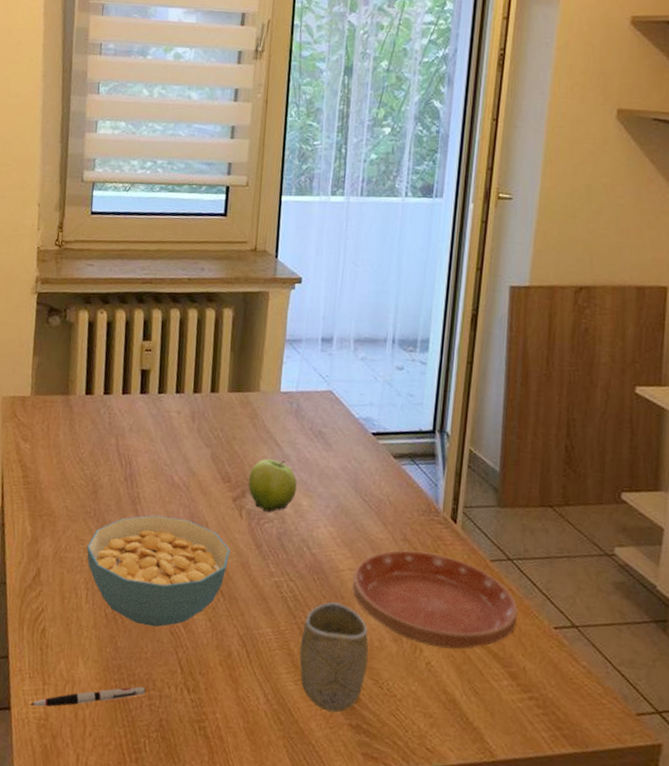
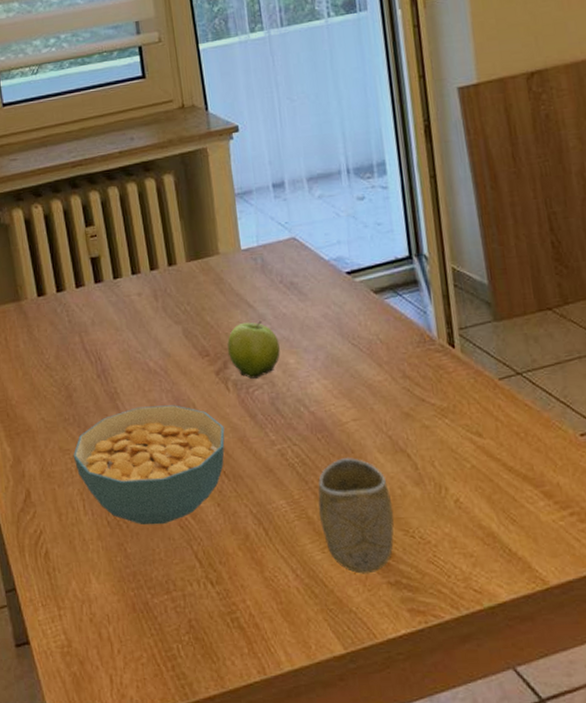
pen: present [30,686,146,707] -> none [49,590,168,635]
saucer: present [353,550,518,649] -> none [358,384,540,482]

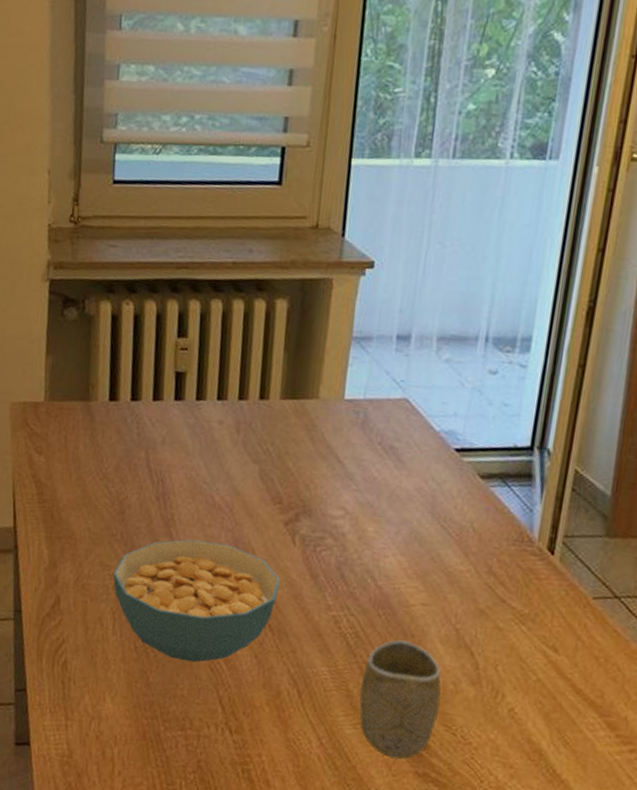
fruit: present [227,321,280,379] -> none [303,477,362,539]

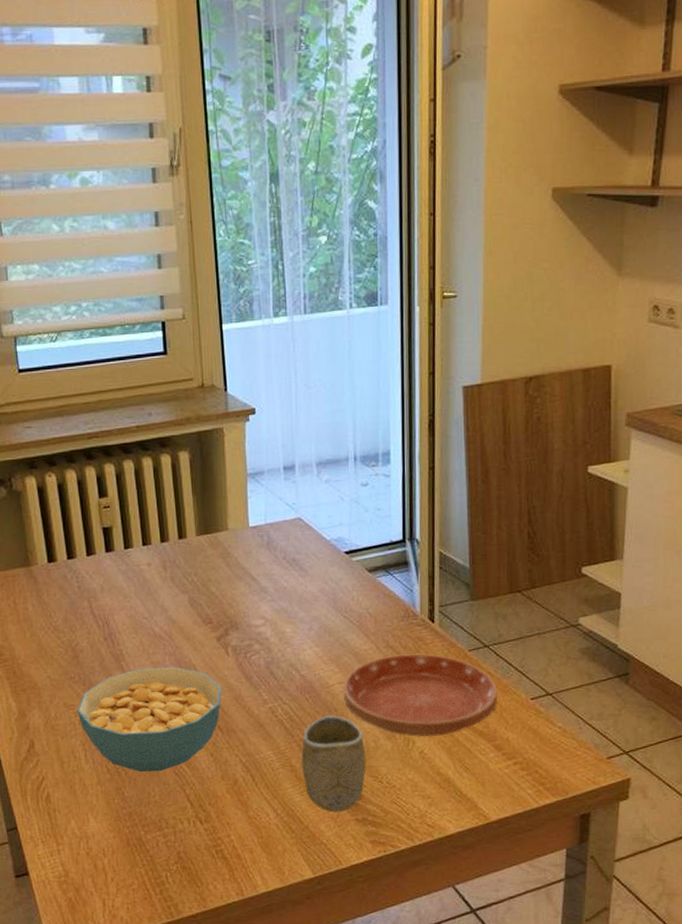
saucer: none [424,584,623,696] -> present [344,653,497,737]

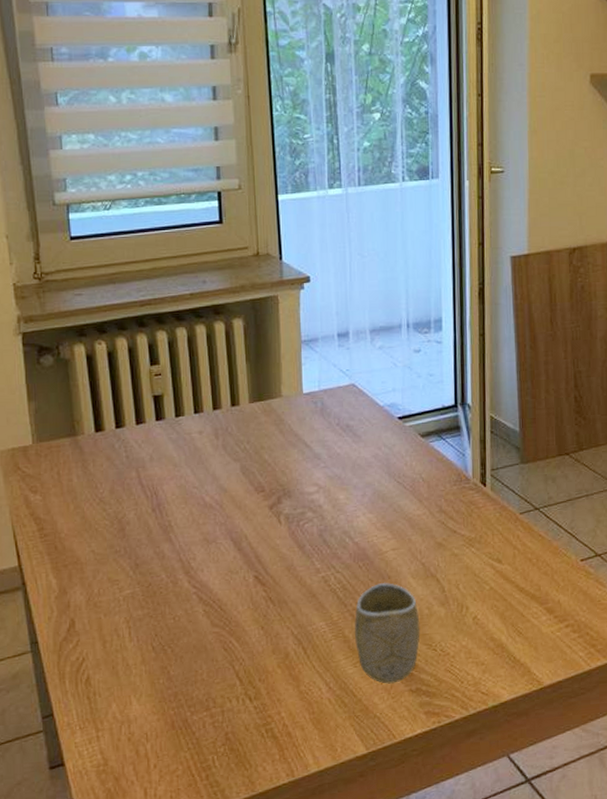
cereal bowl: present [77,666,222,772] -> none [121,537,274,649]
saucer: present [344,653,497,737] -> none [397,517,548,602]

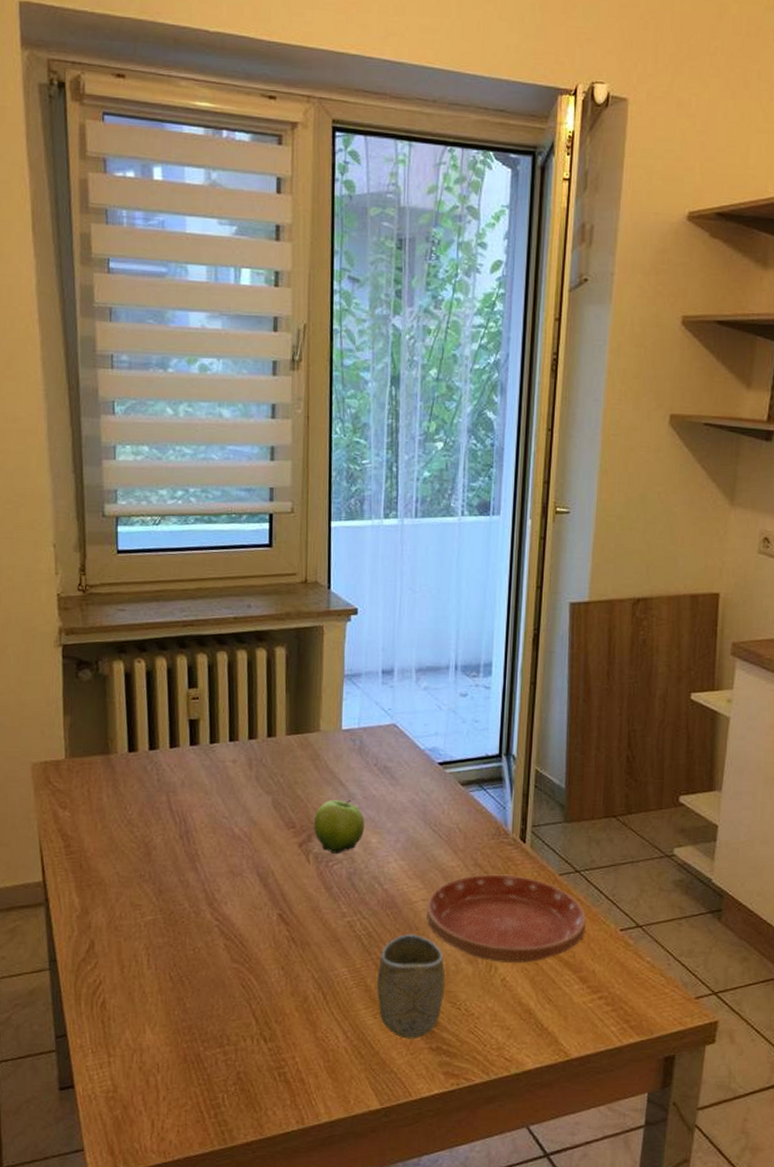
fruit: none [283,460,332,513] -> present [314,799,364,853]
saucer: none [397,517,548,602] -> present [427,874,586,963]

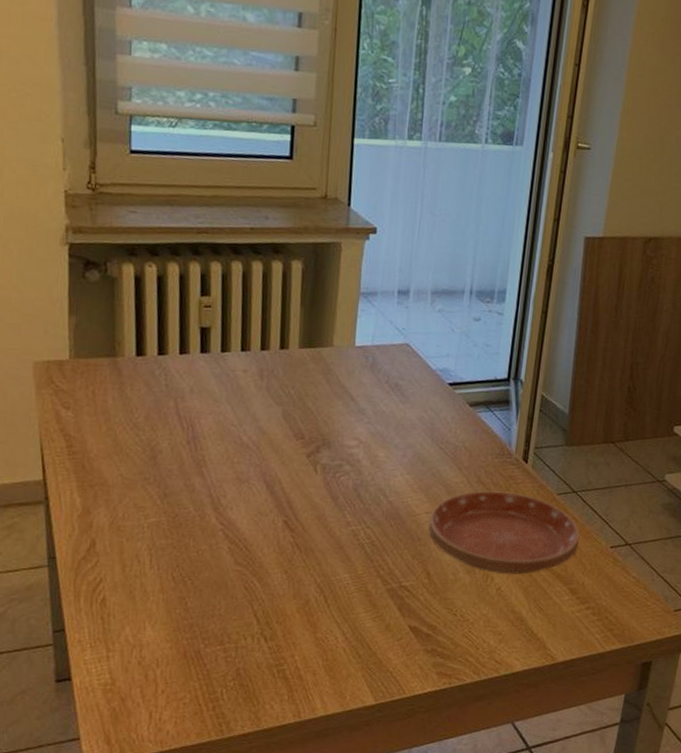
fruit: present [314,799,364,853] -> none [323,413,373,465]
cup: present [377,933,446,1039] -> none [377,543,444,642]

